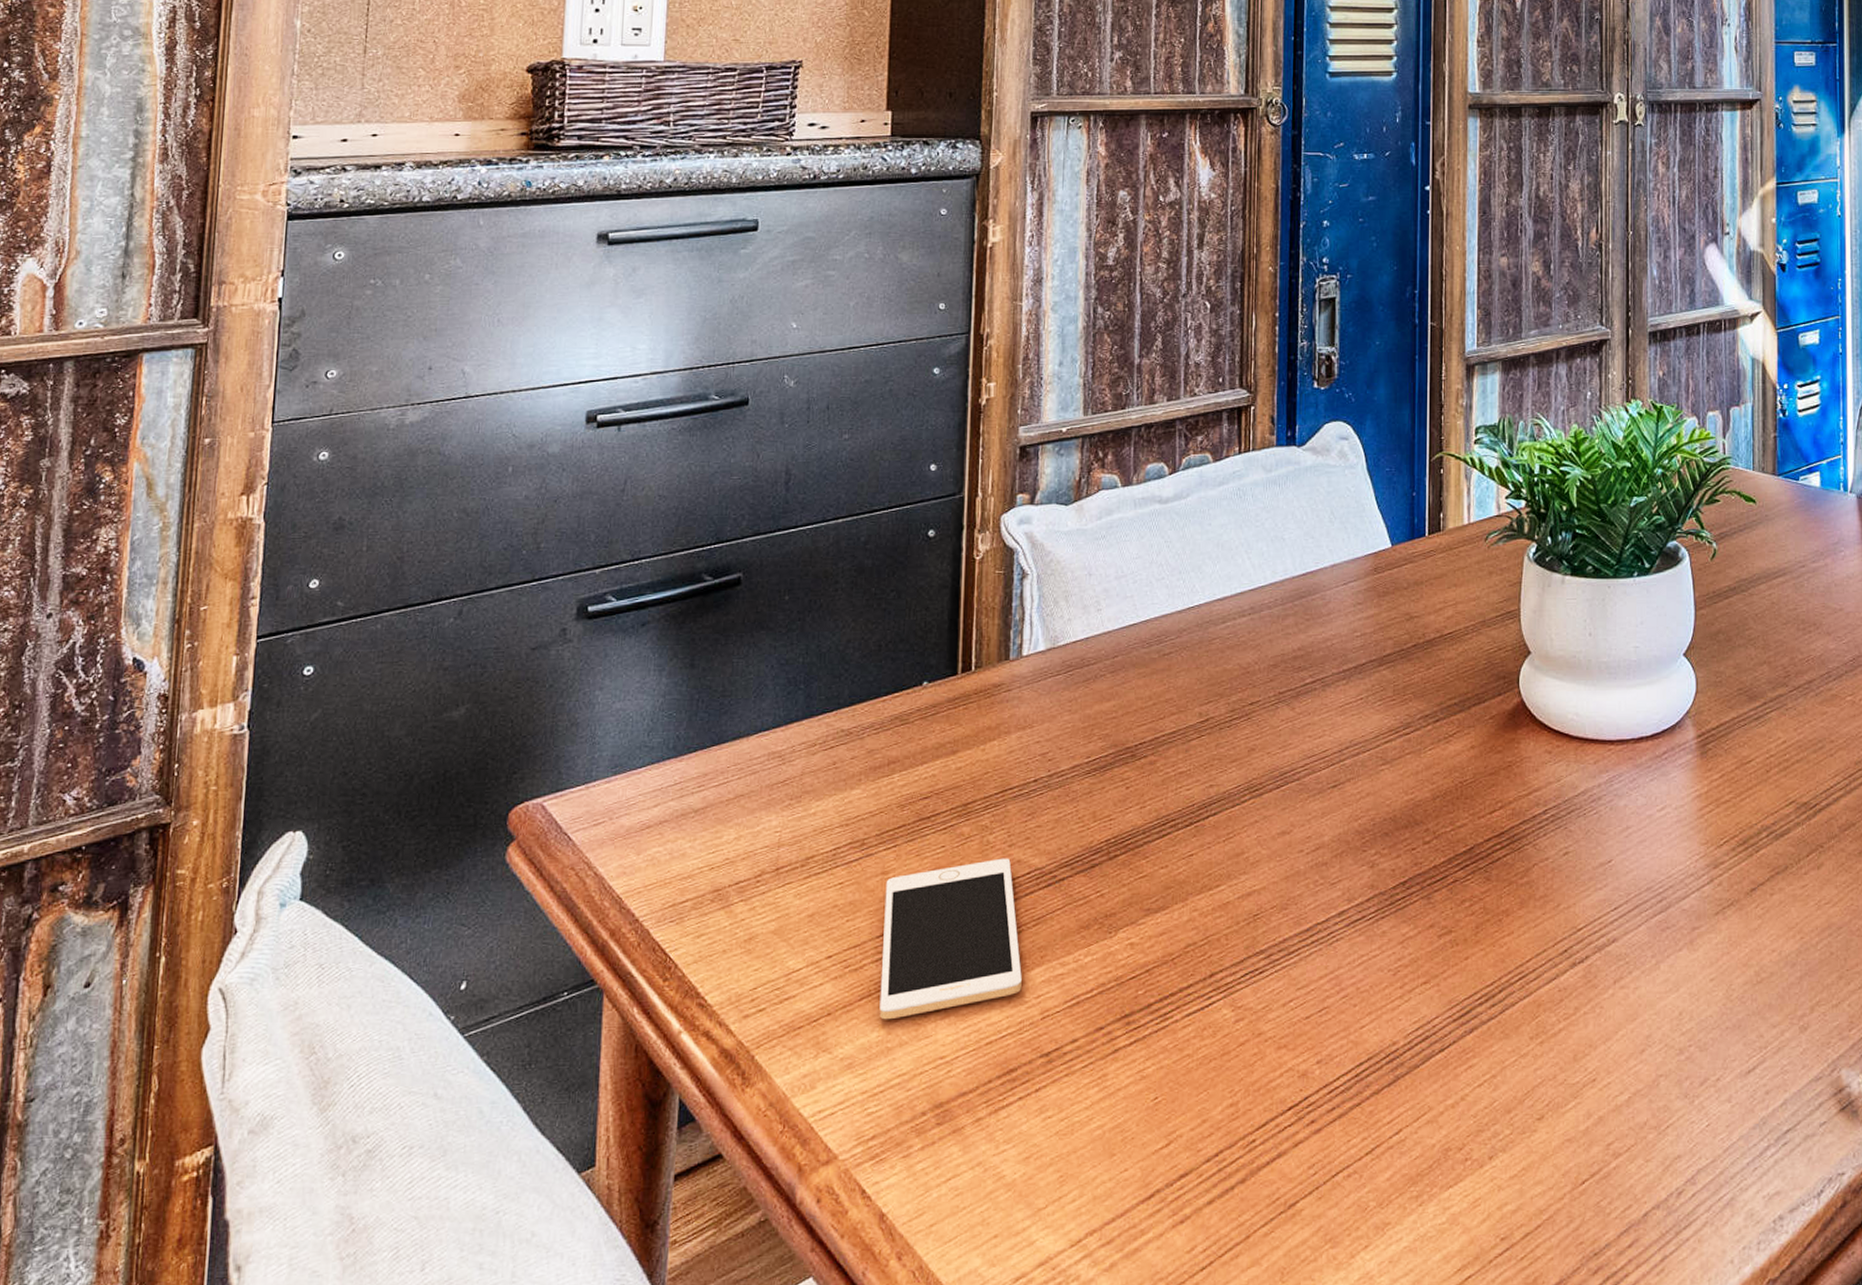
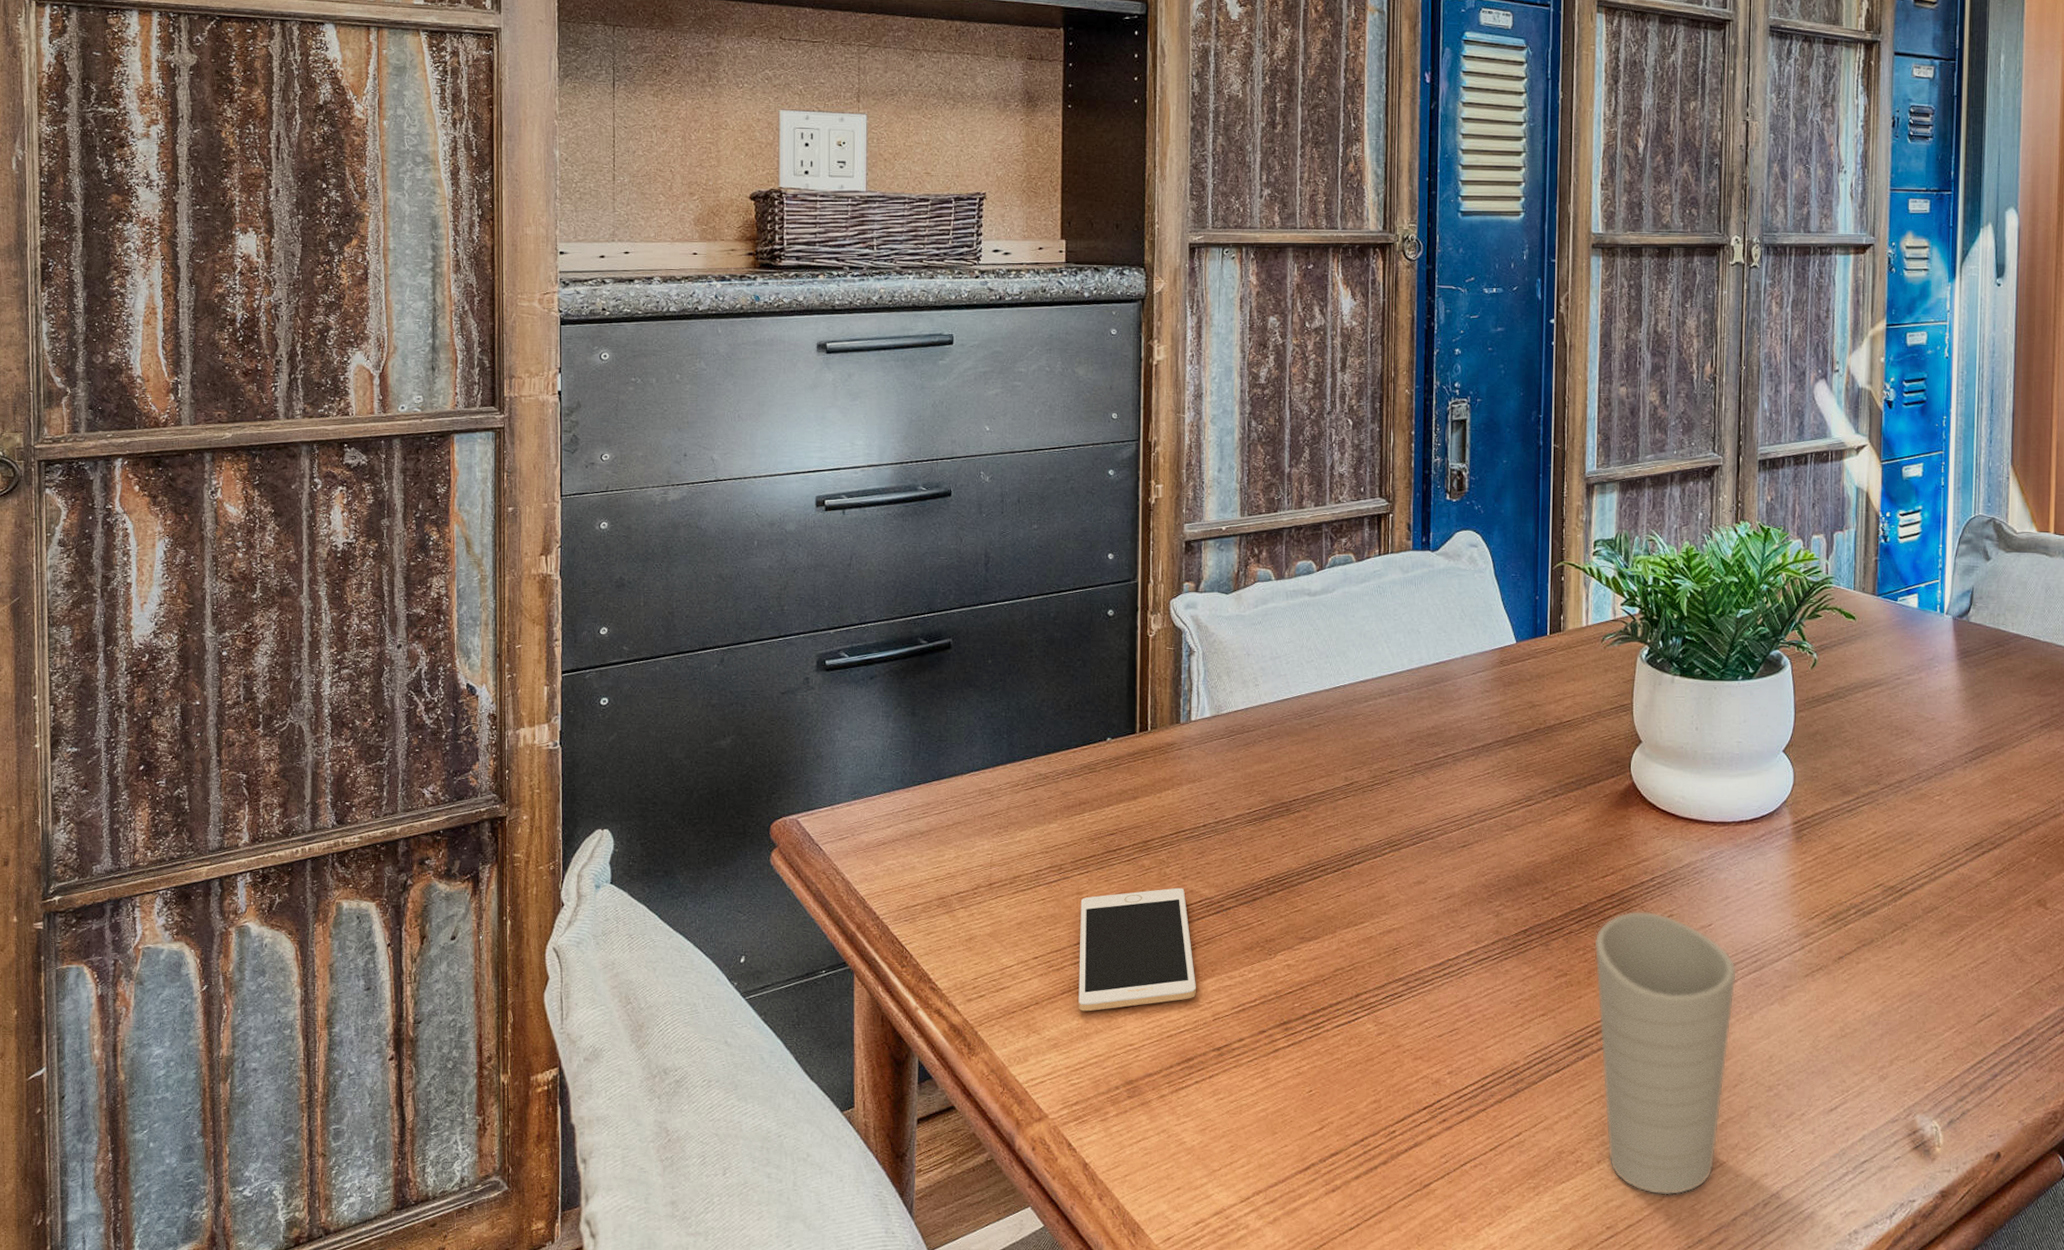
cup: none [1482,849,1641,1193] -> present [1594,910,1738,1195]

